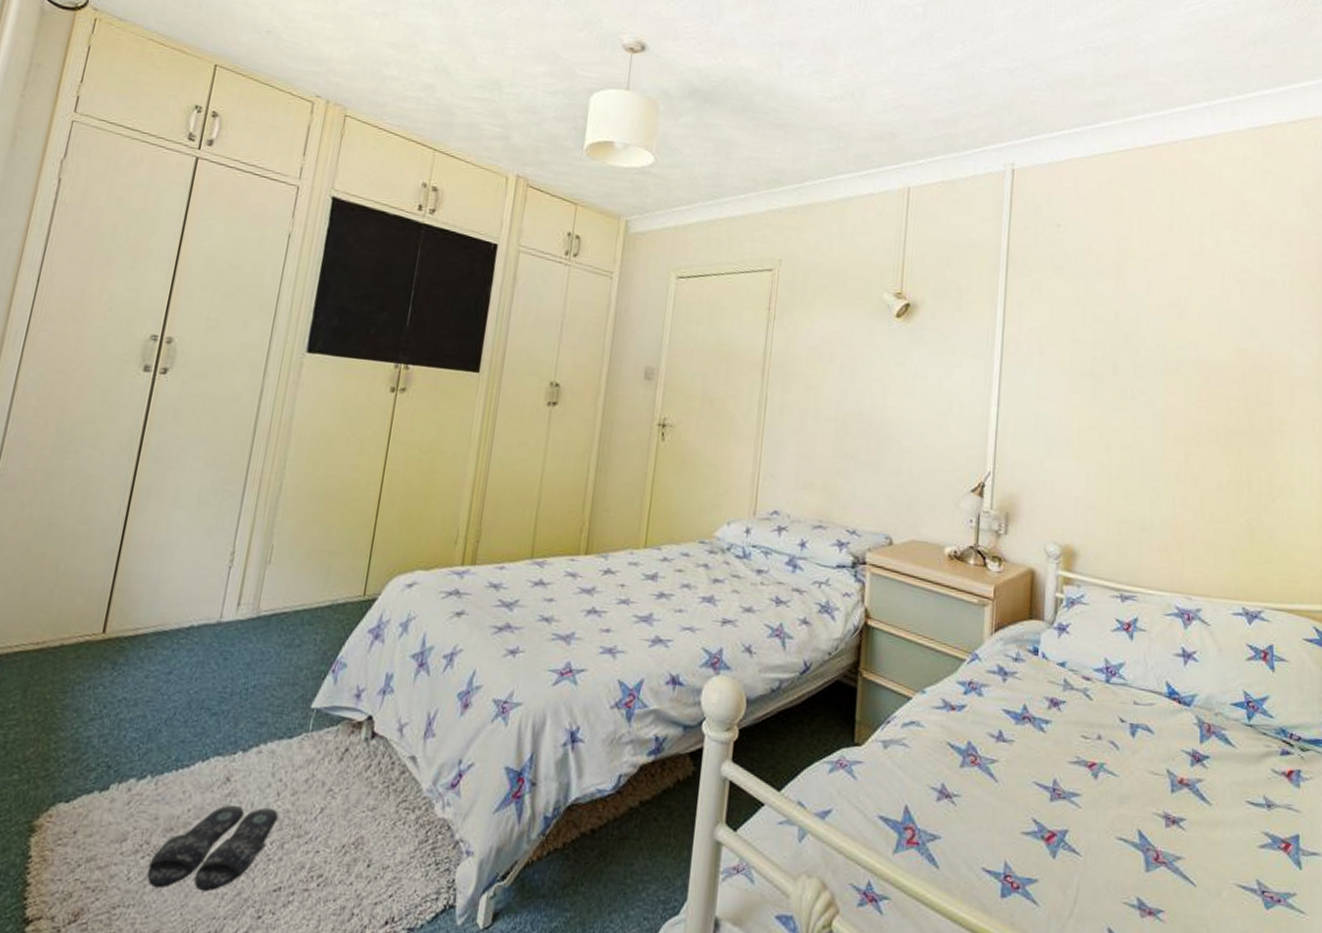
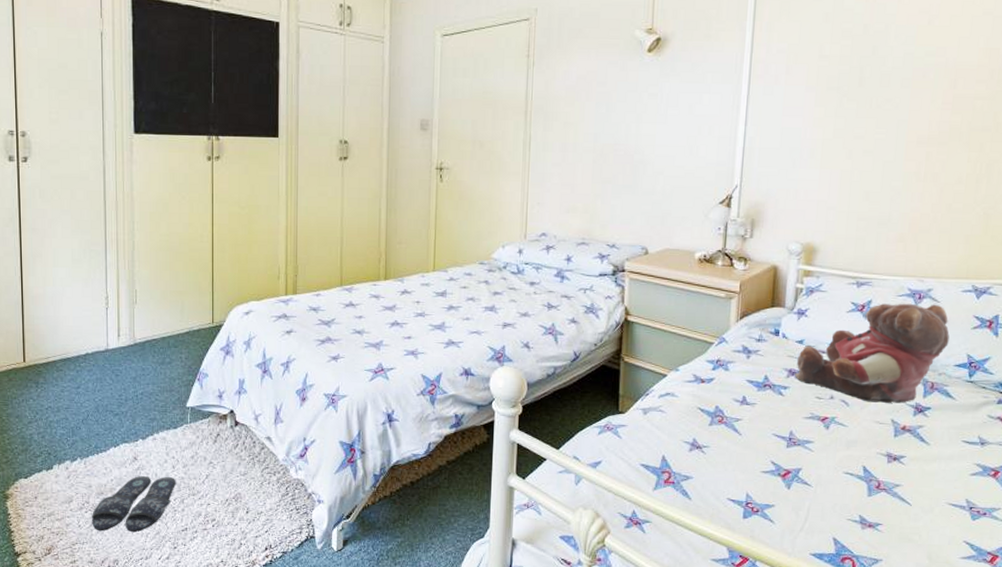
teddy bear: none [1057,623,1223,749] -> present [795,303,950,403]

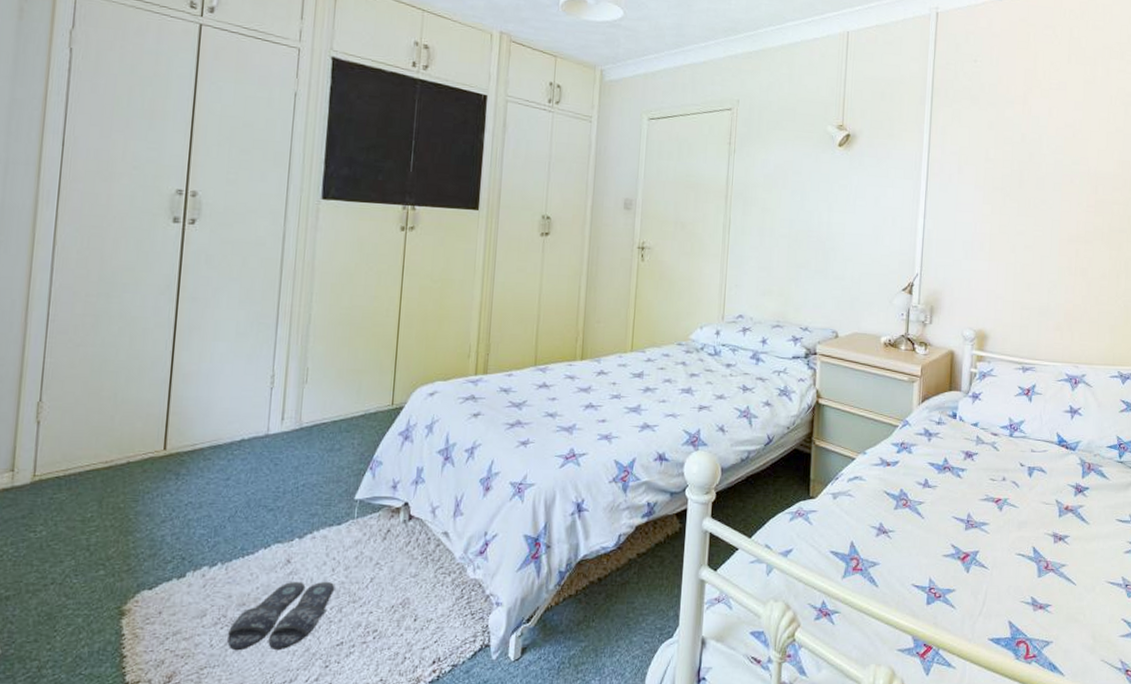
teddy bear: present [795,303,950,403] -> none [971,387,1102,484]

